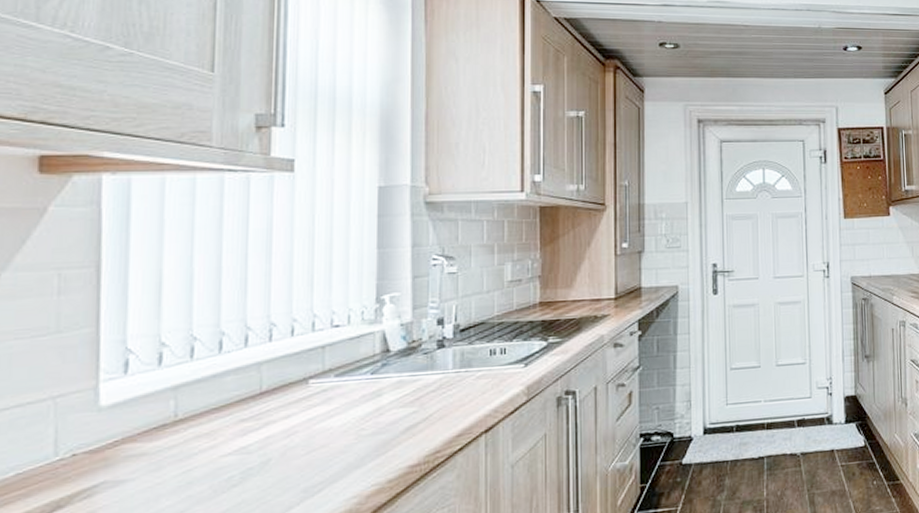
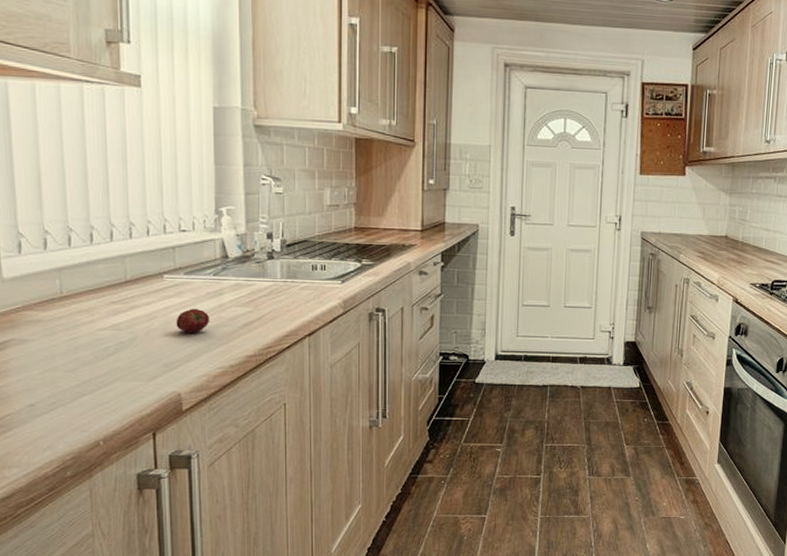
fruit: none [321,415,365,446] -> present [176,308,210,332]

